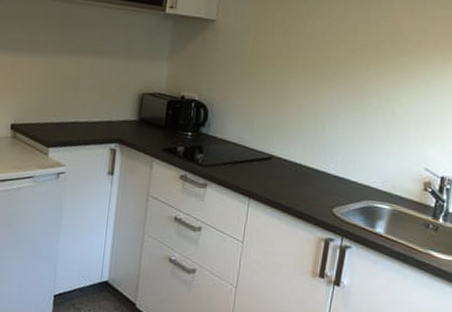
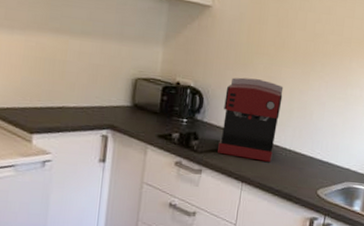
coffee maker: none [223,89,292,177] -> present [218,77,284,162]

